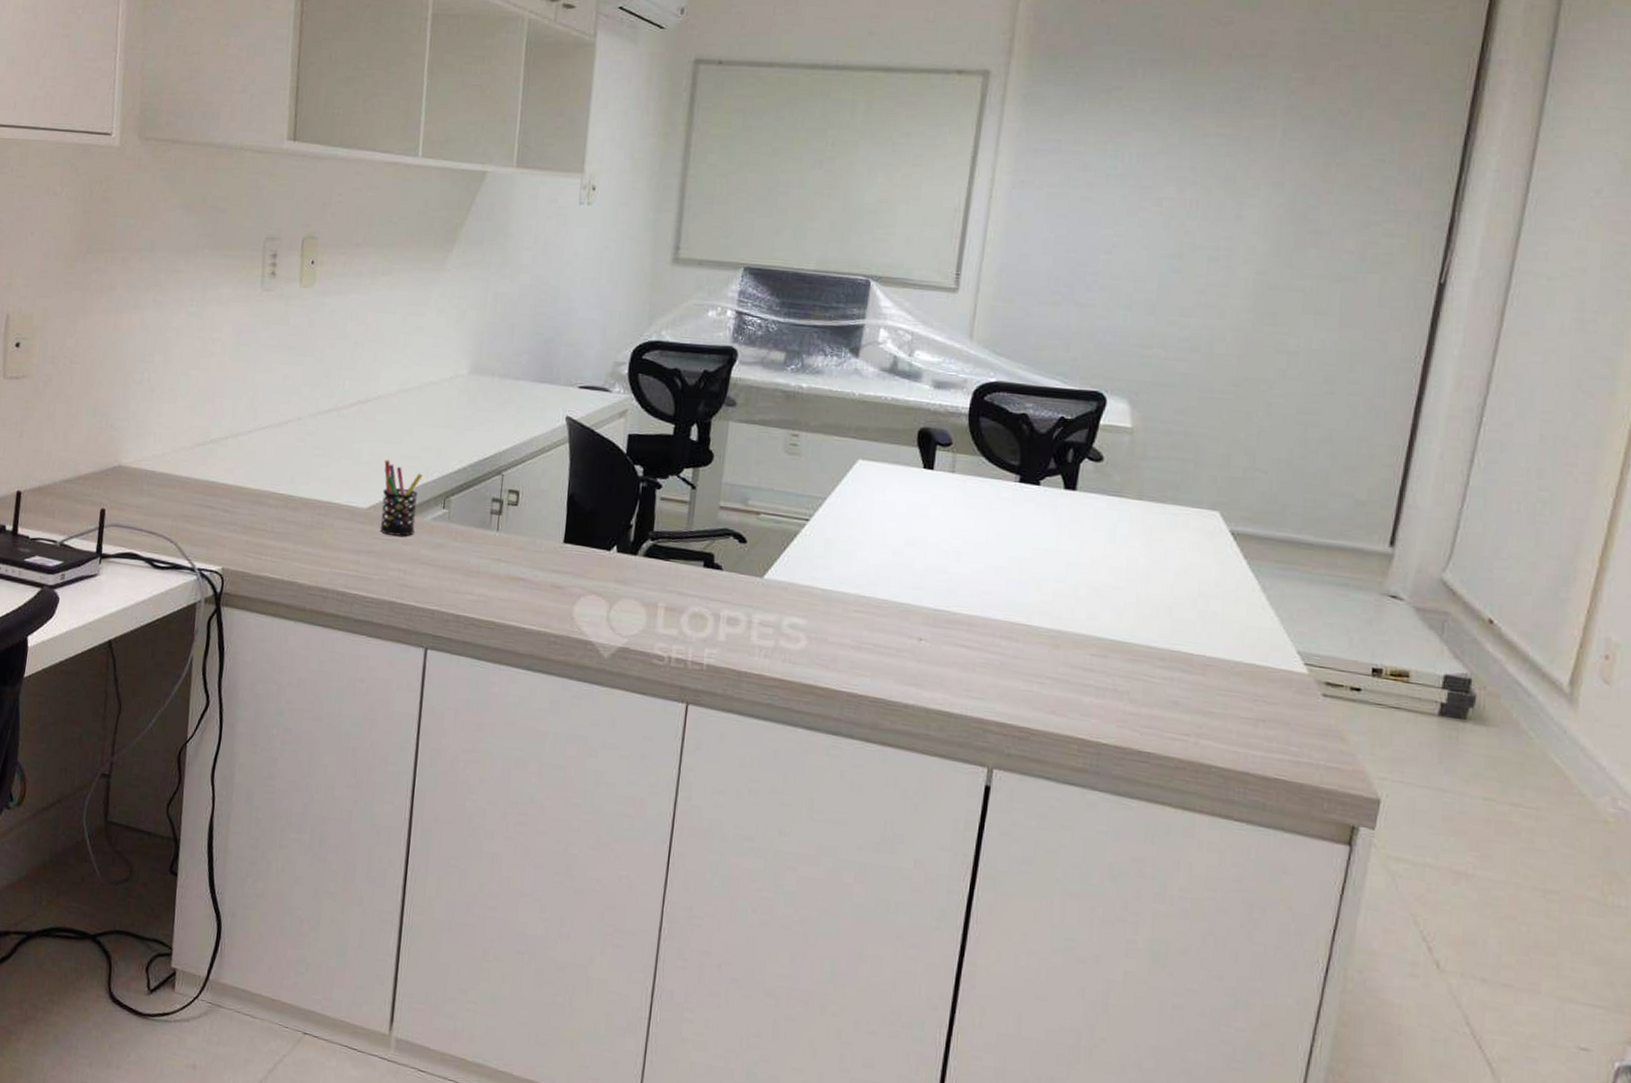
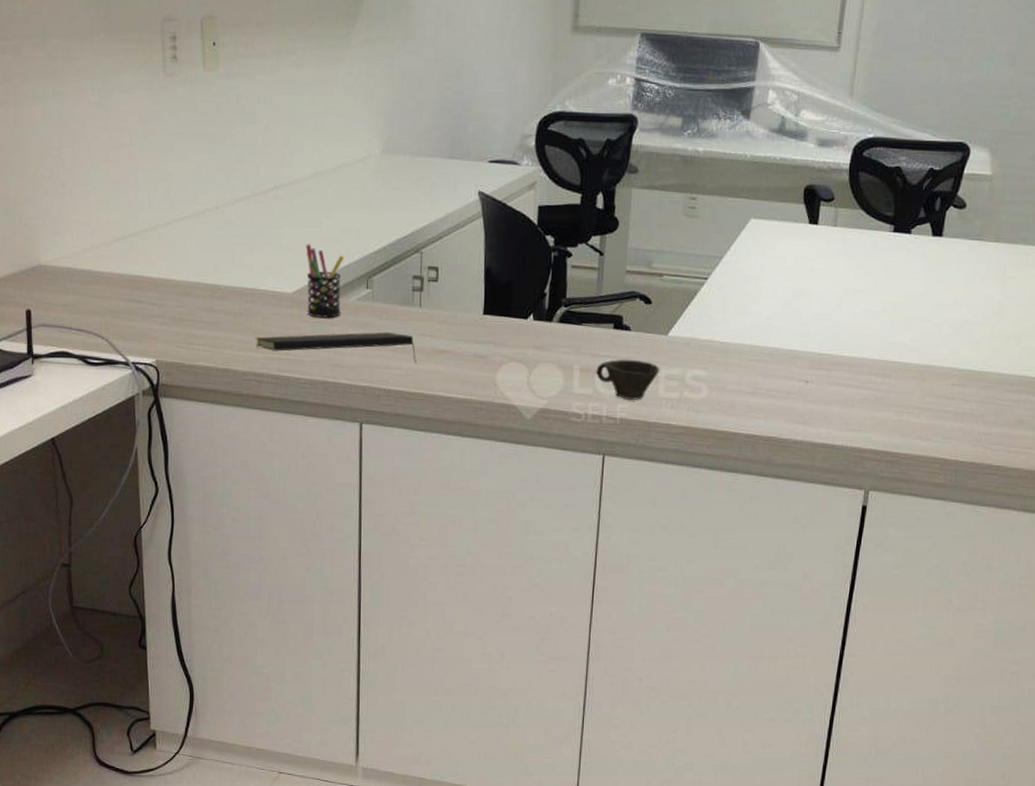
notepad: none [324,550,490,589] -> present [255,331,417,363]
cup: none [682,600,754,646] -> present [596,359,660,400]

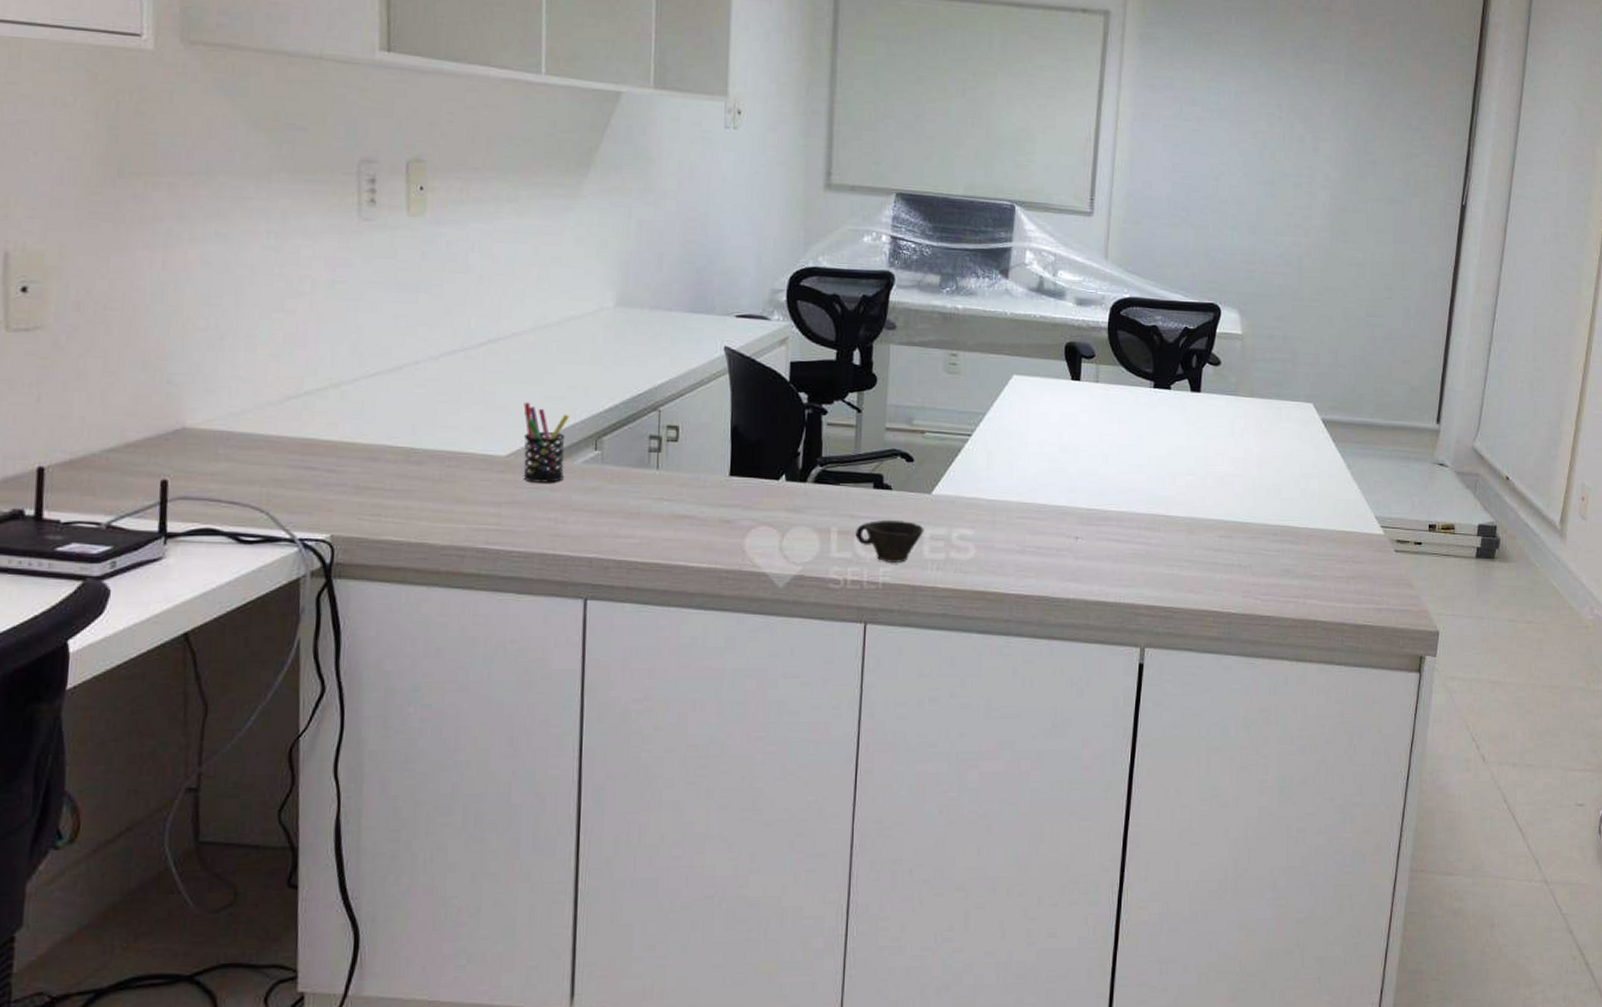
notepad: present [255,331,417,363] -> none [458,496,653,530]

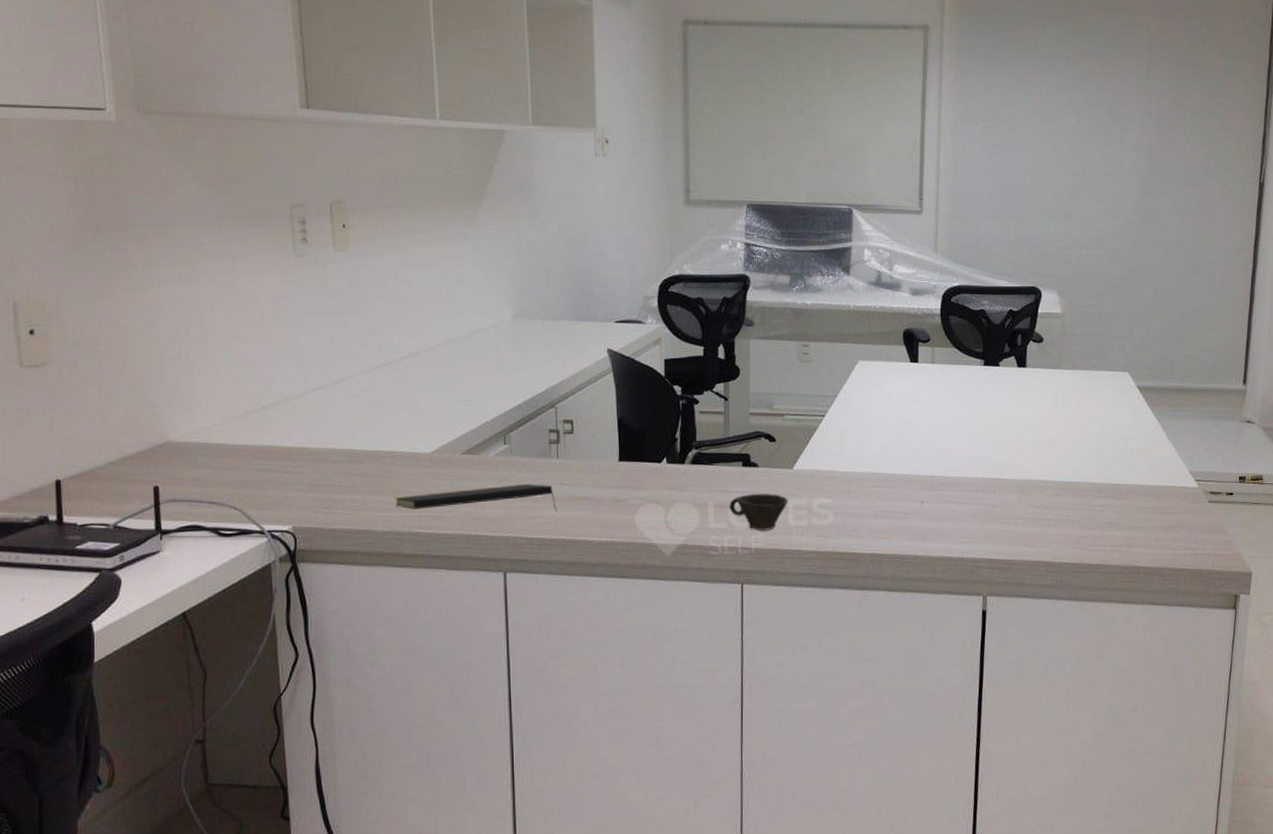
notepad: none [458,496,653,530] -> present [394,483,557,511]
pen holder: present [523,402,569,483] -> none [442,406,481,474]

